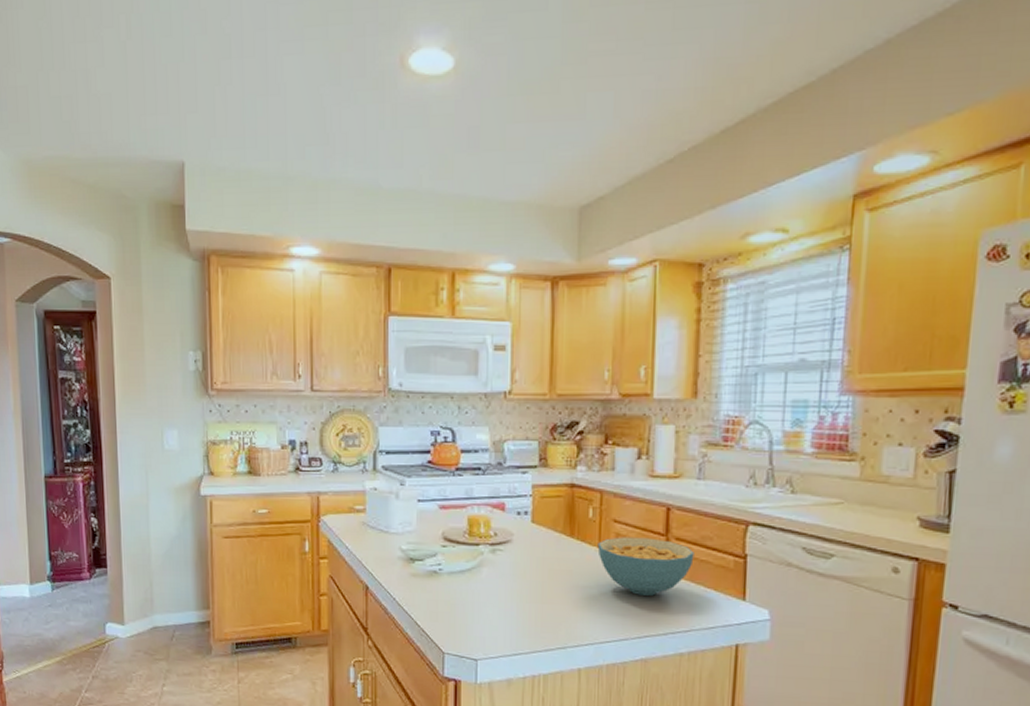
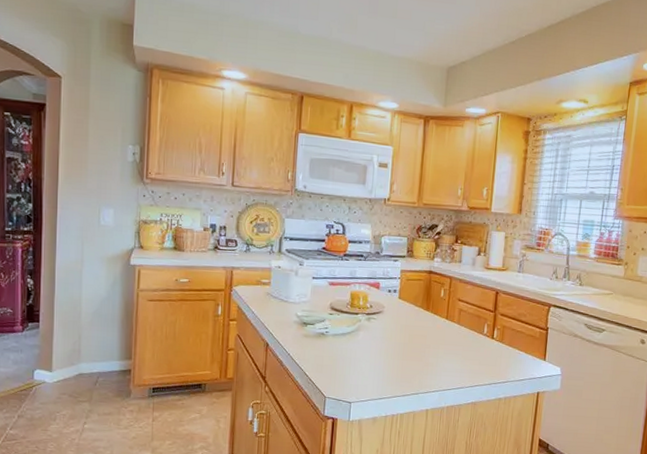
cereal bowl: present [597,537,694,596] -> none [445,312,513,356]

